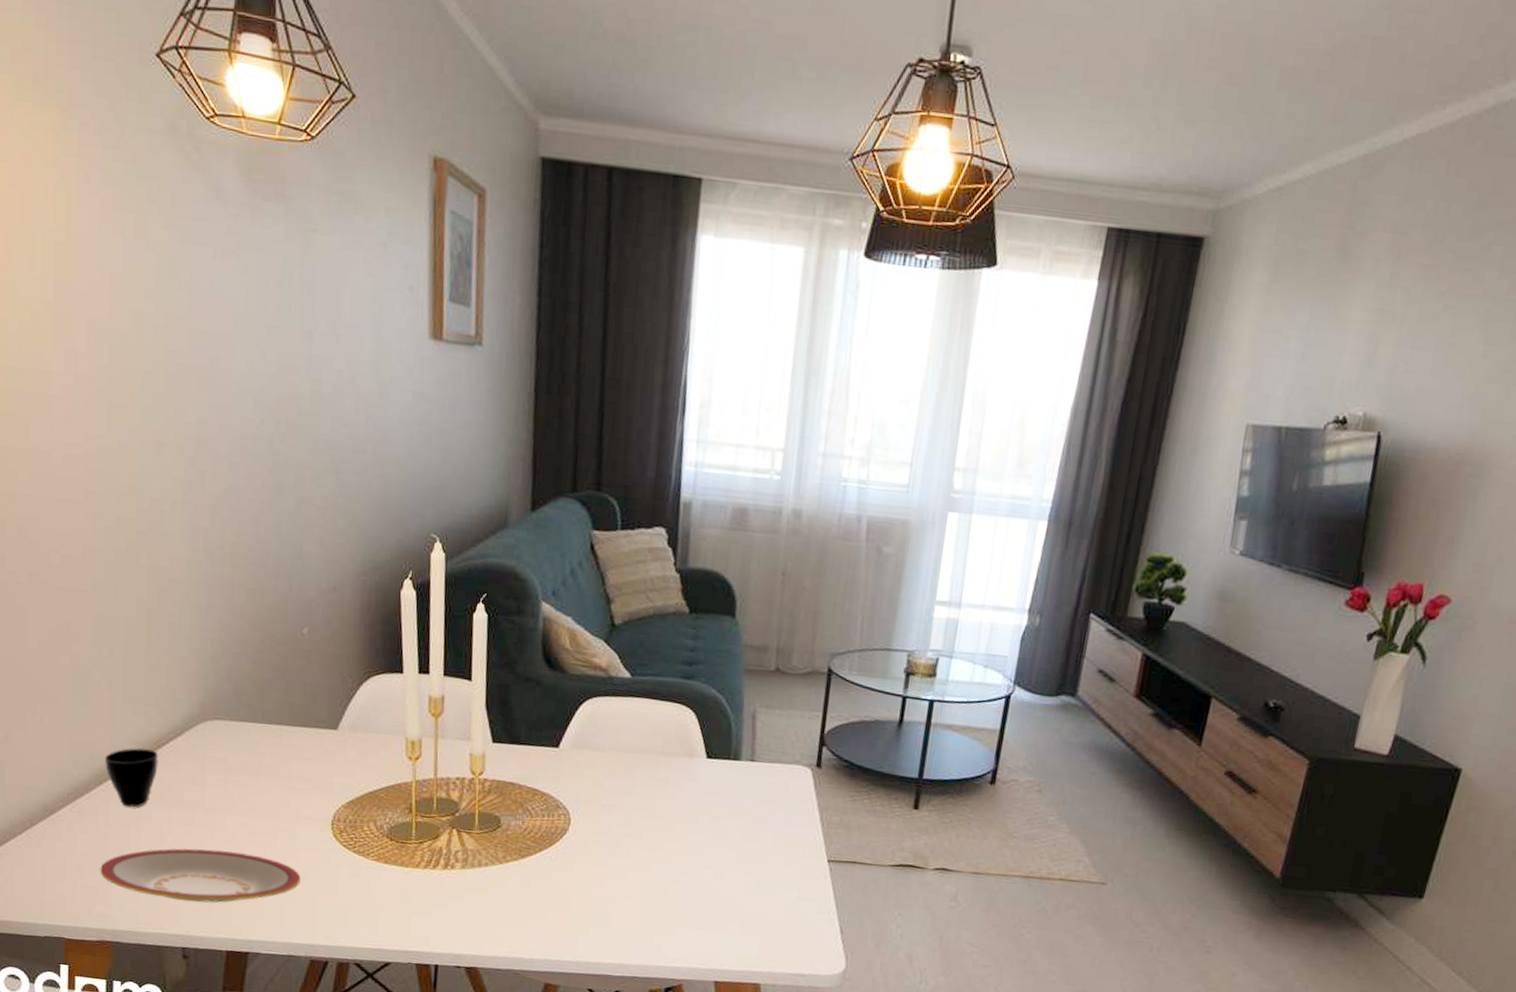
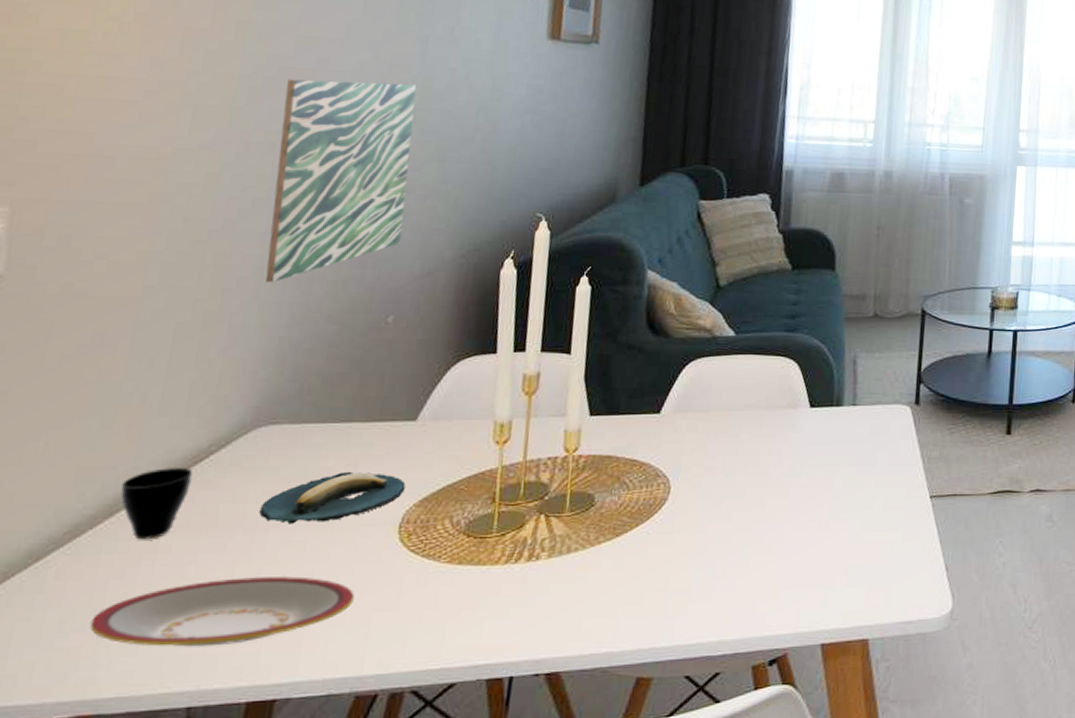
wall art: none [186,377,307,587] -> present [265,79,417,283]
banana: none [216,769,334,812] -> present [259,472,406,524]

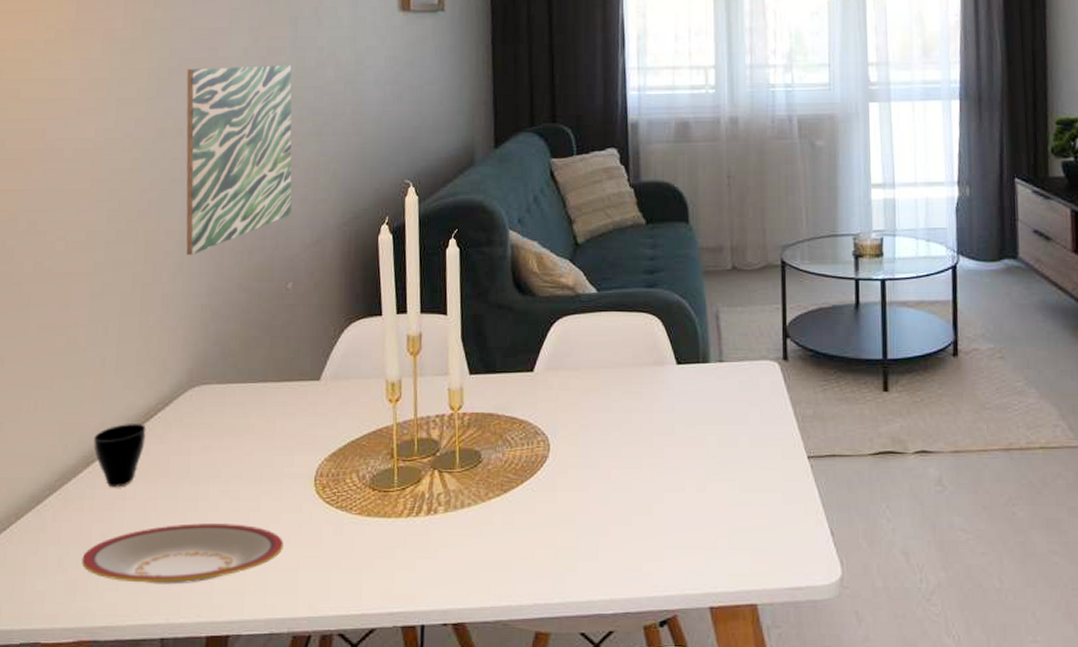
banana: present [259,472,406,524] -> none [200,429,316,476]

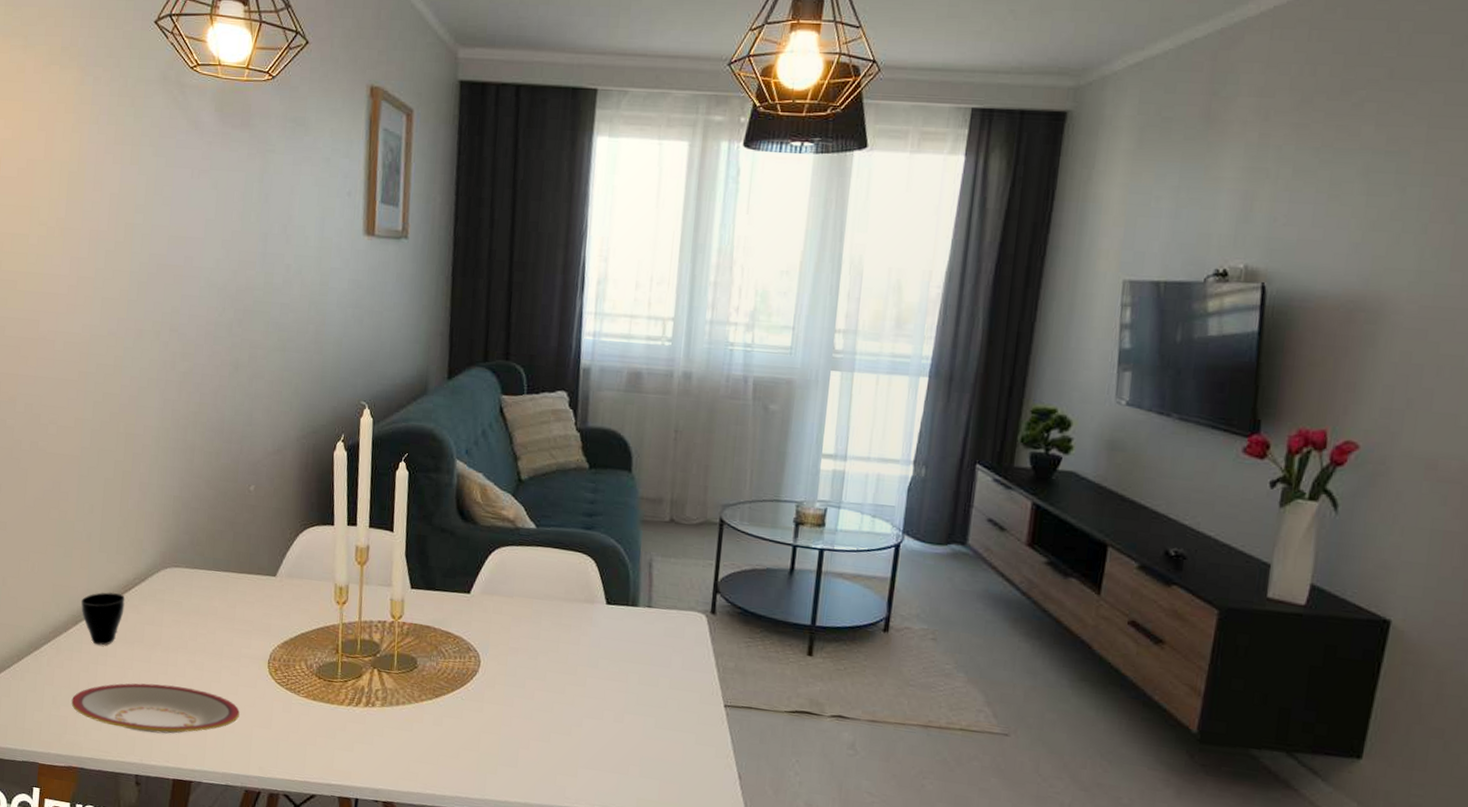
wall art: present [186,65,292,256] -> none [161,275,261,451]

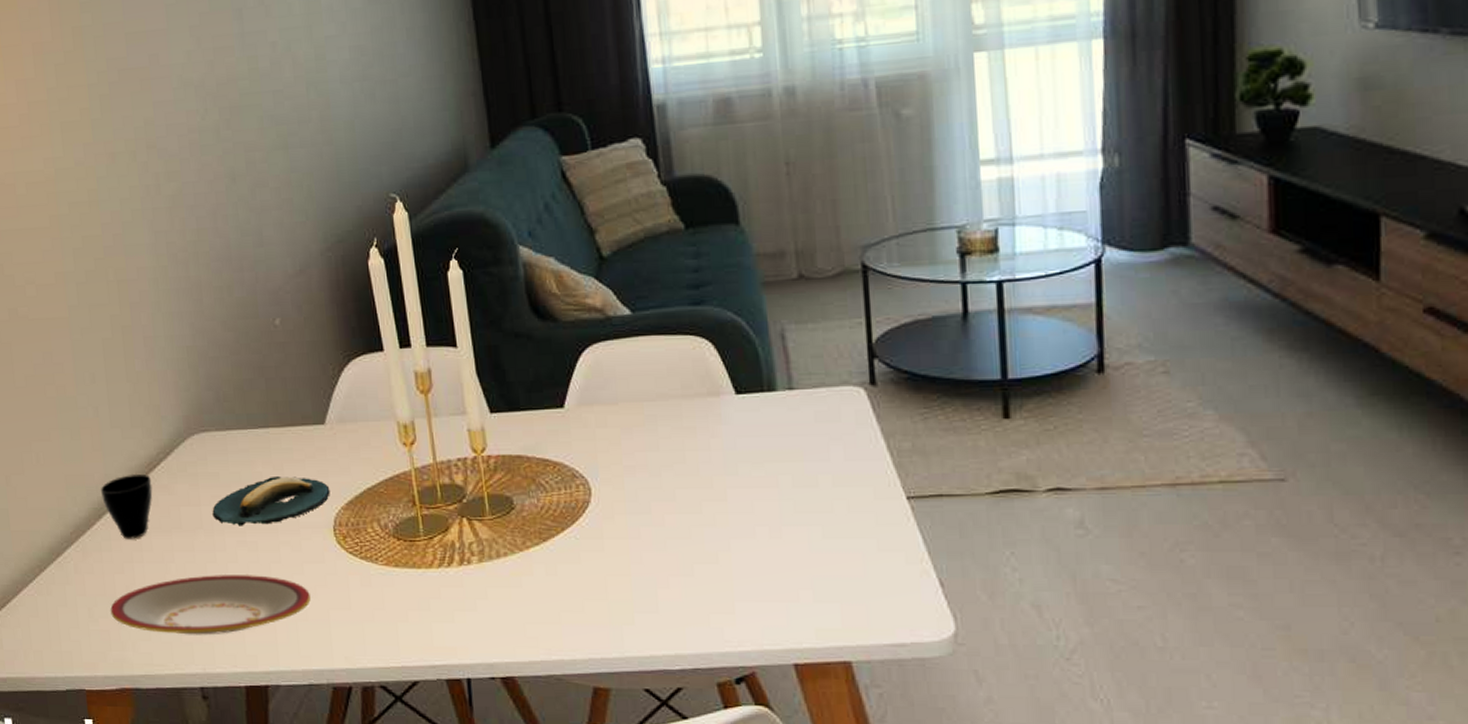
banana: none [171,612,271,651] -> present [212,476,330,526]

